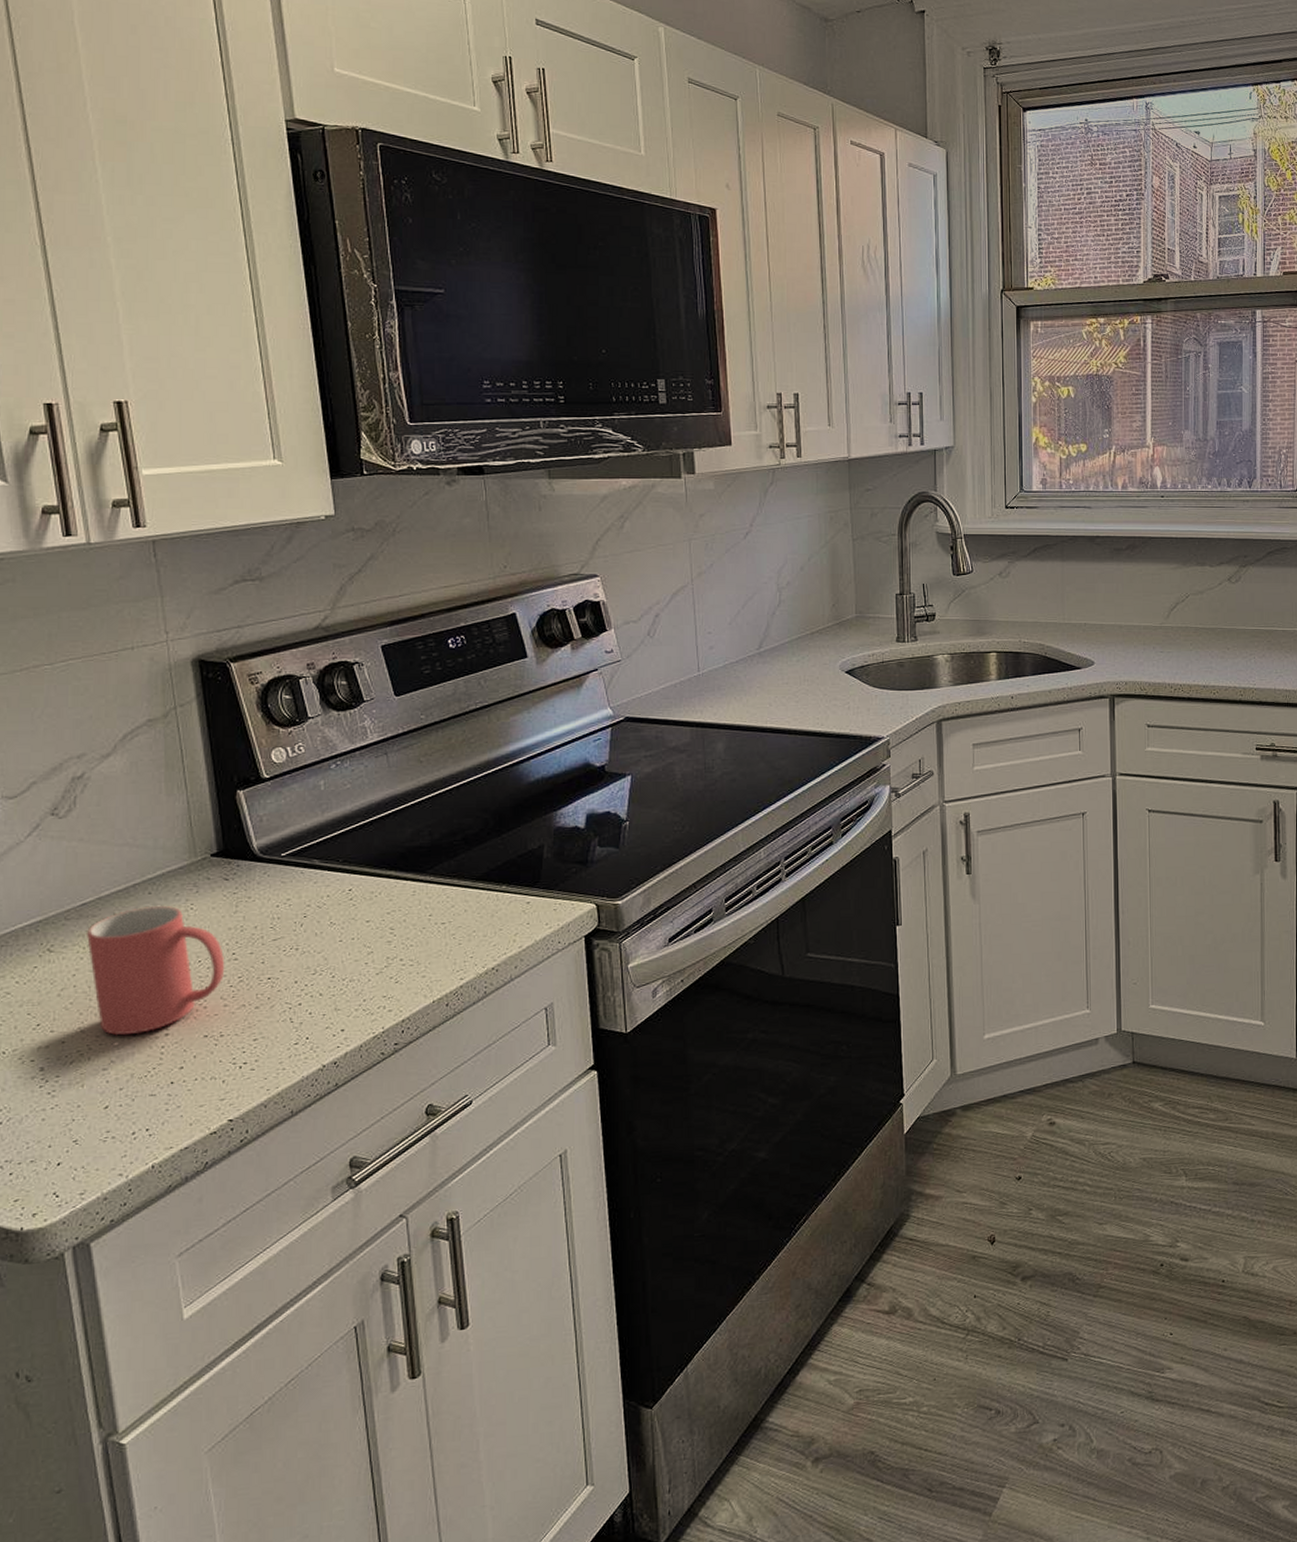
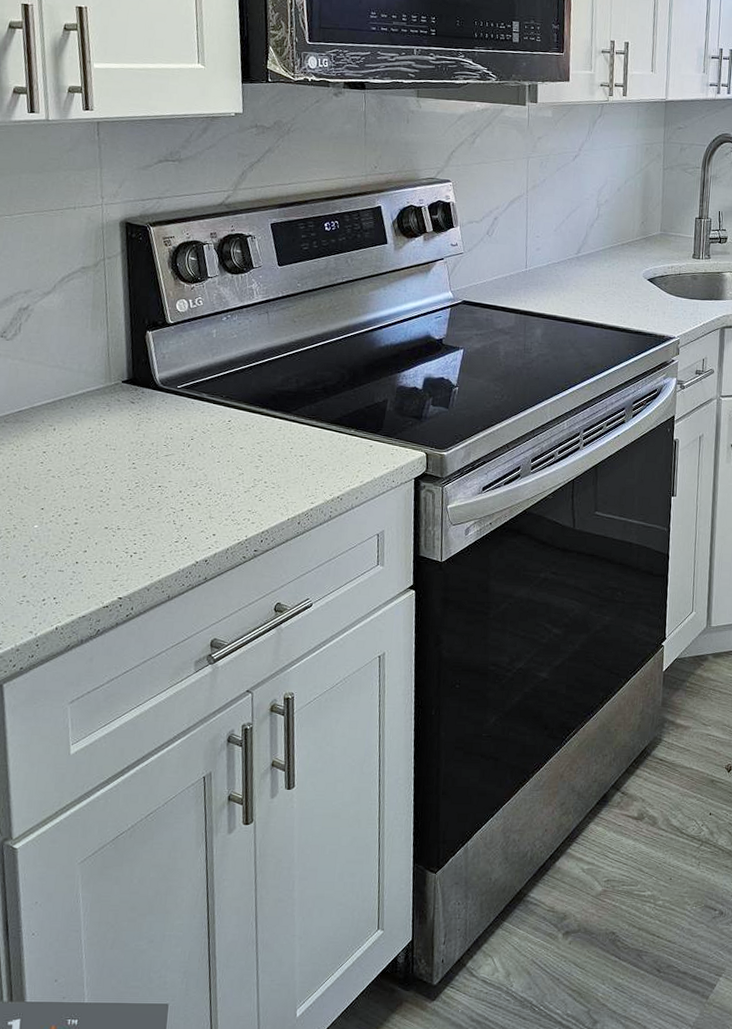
mug: present [85,906,225,1036] -> none [19,418,126,520]

